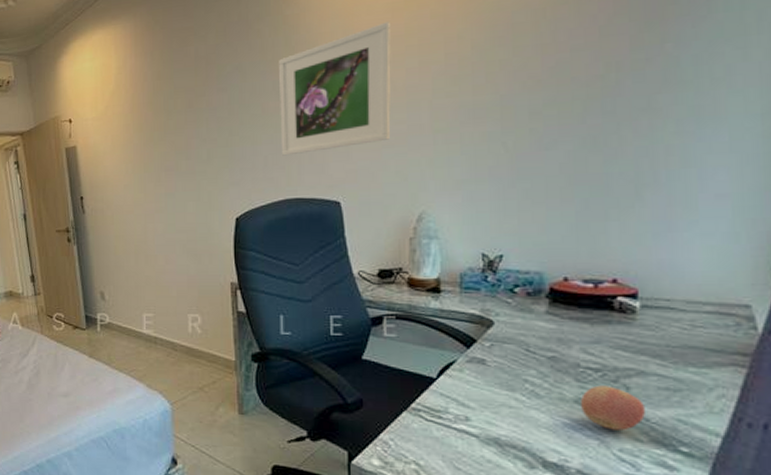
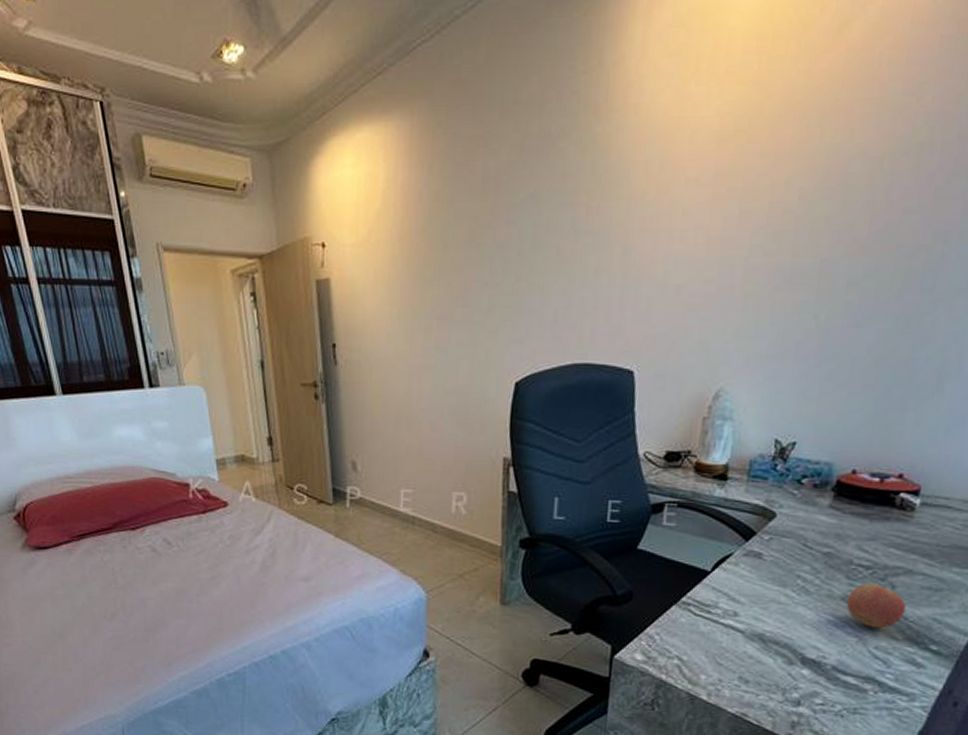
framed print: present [279,22,391,156] -> none [575,155,714,312]

